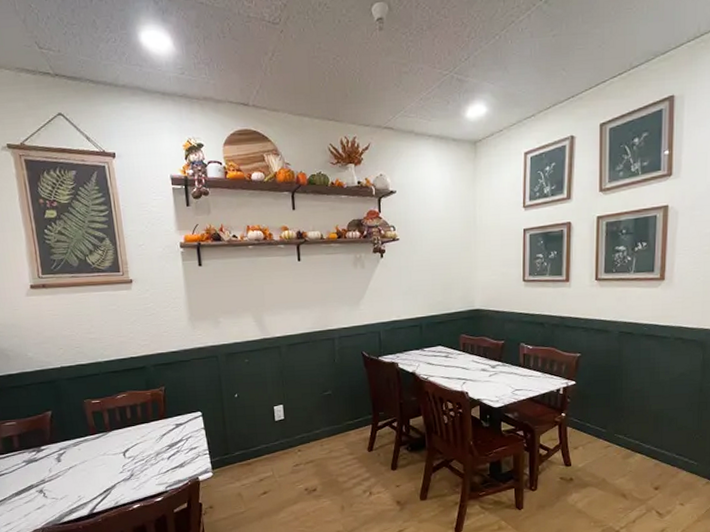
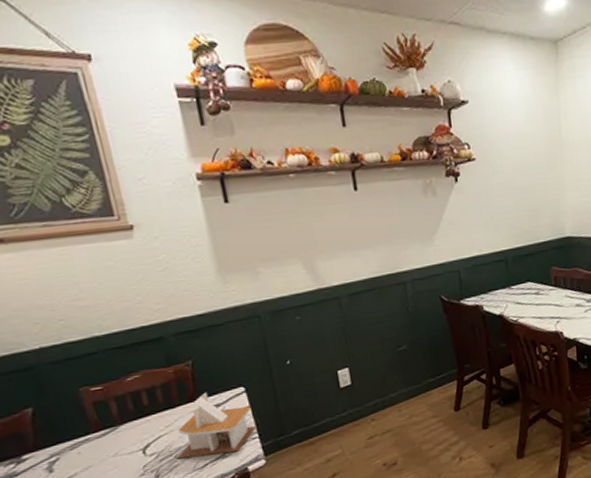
napkin holder: none [147,412,208,464] -> present [176,392,257,460]

